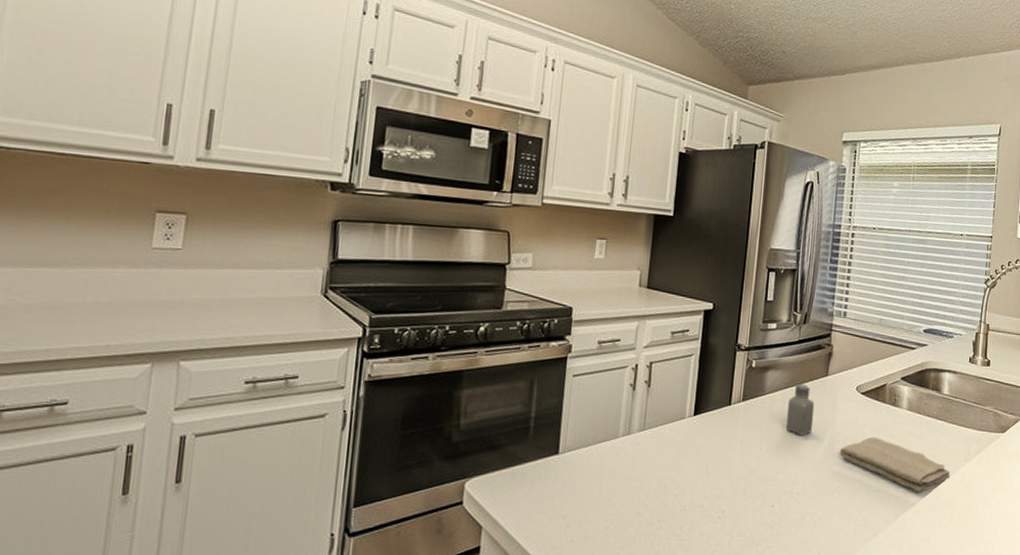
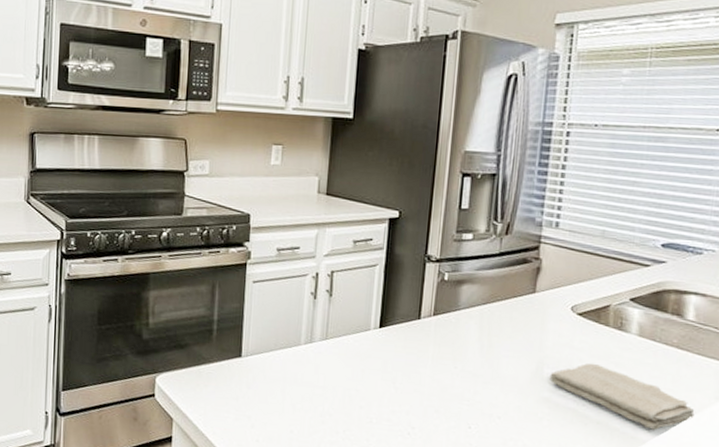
saltshaker: present [785,384,815,436] -> none [484,300,519,356]

